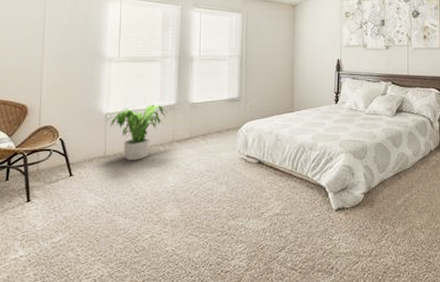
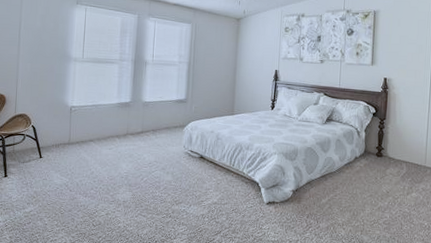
potted plant: present [106,105,168,160] -> none [71,101,124,148]

